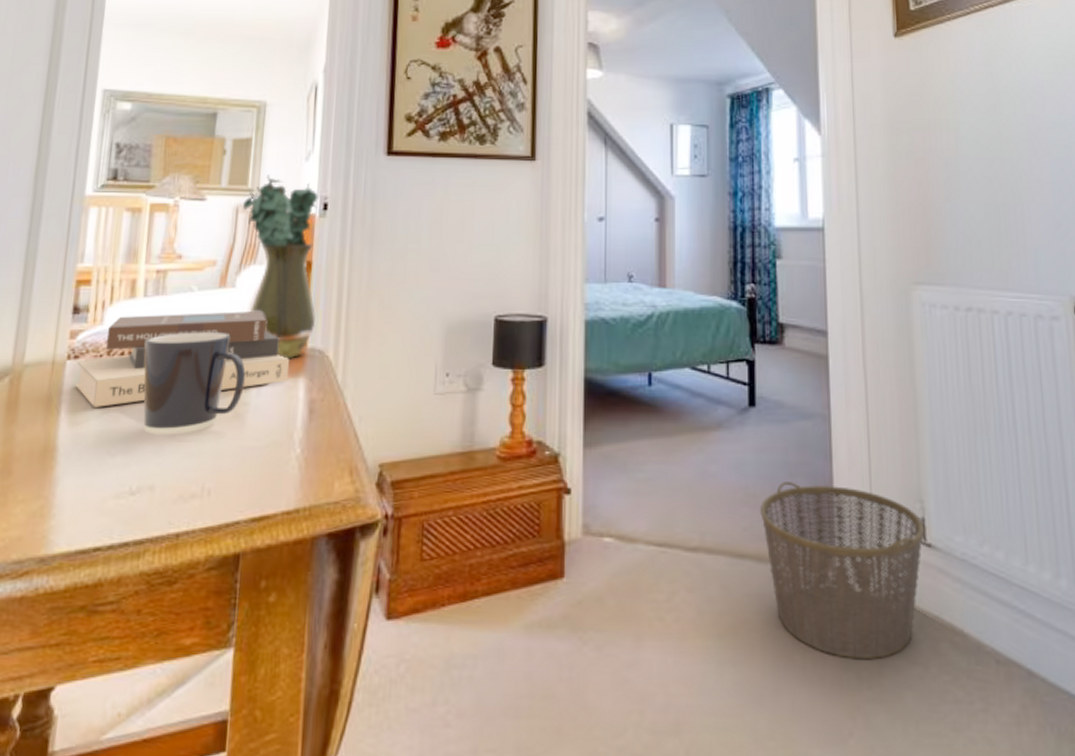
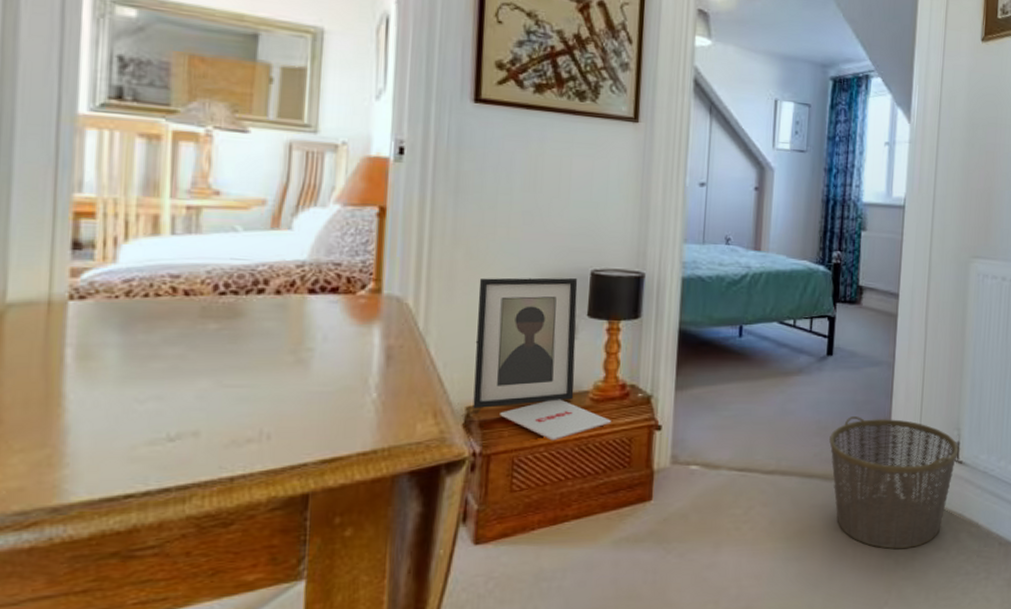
books: present [75,310,290,407] -> none [83,254,362,352]
mug: present [143,331,246,435] -> none [175,274,308,380]
vase: present [243,174,318,359] -> none [298,110,392,306]
picture frame: none [385,325,482,467] -> present [473,277,578,409]
magazine: none [409,456,519,504] -> present [498,399,611,441]

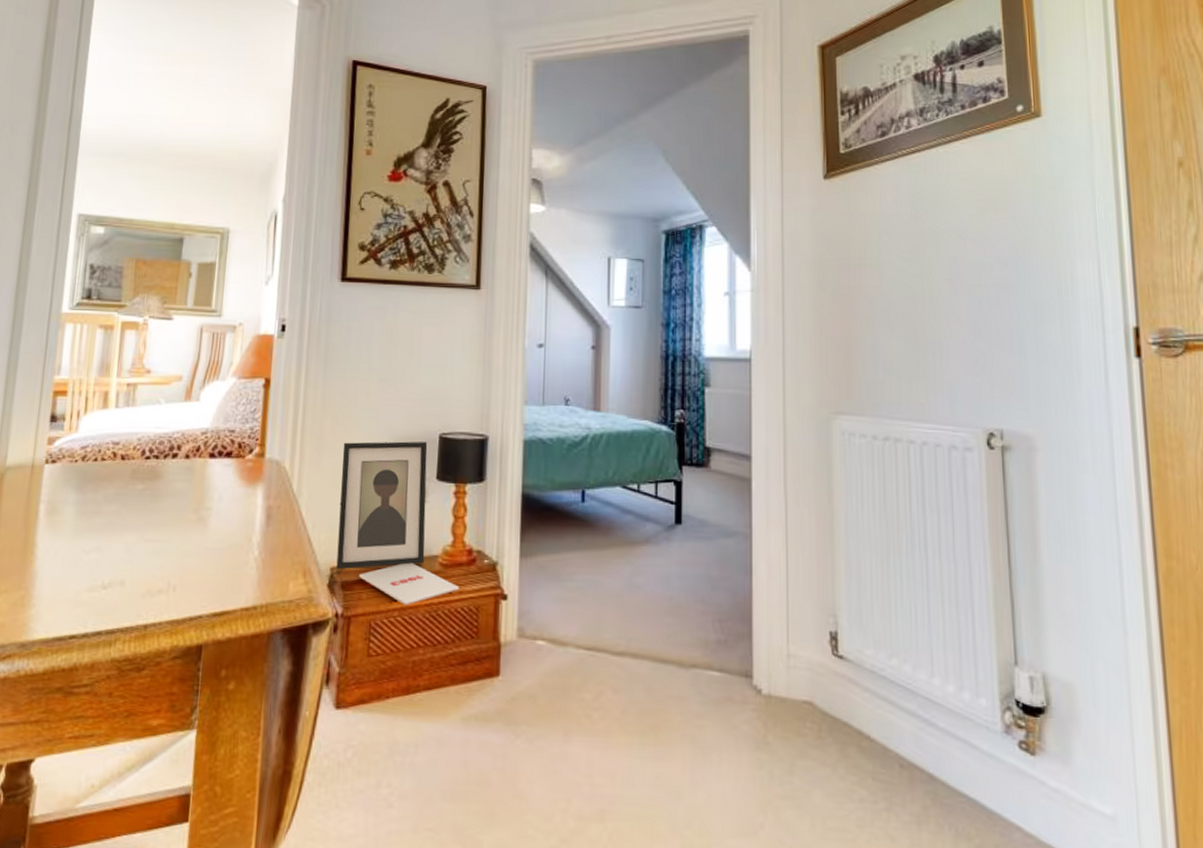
basket: present [829,417,959,550] -> none [683,594,837,760]

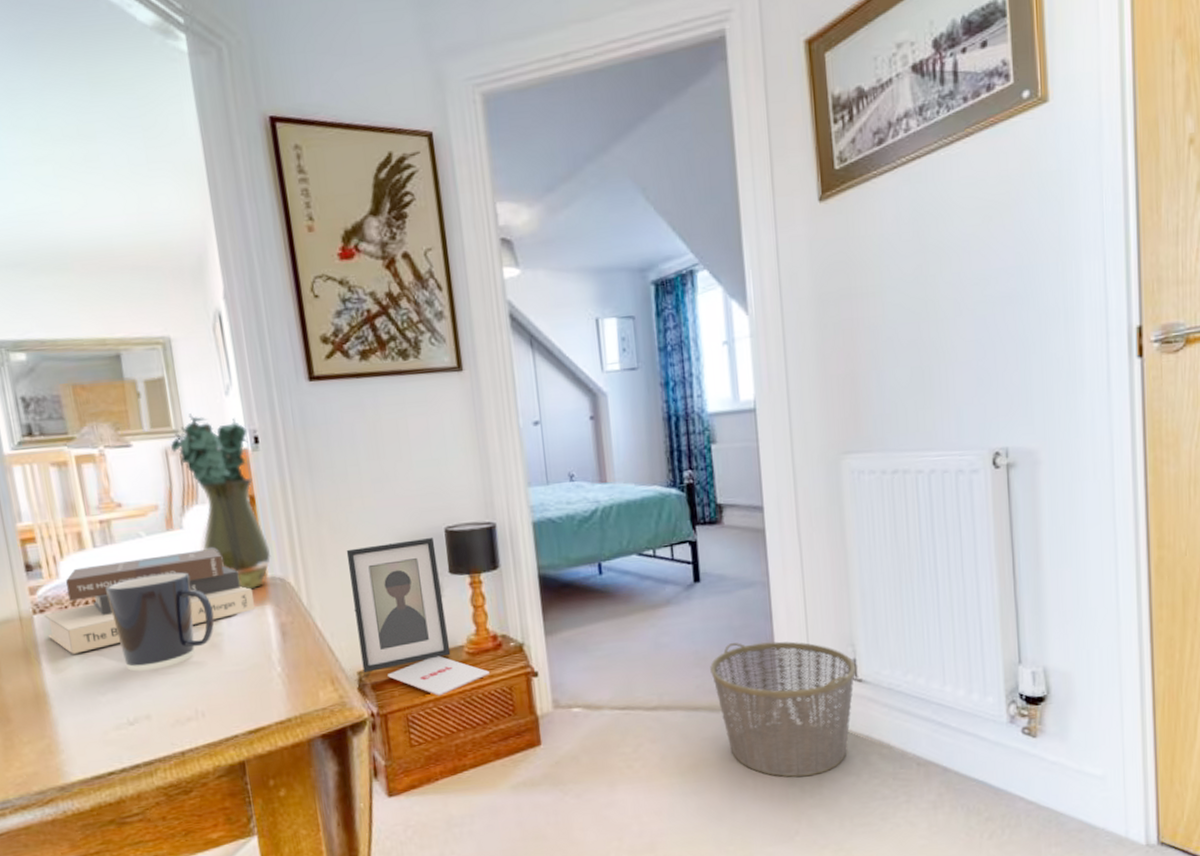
books: none [53,423,250,508] -> present [45,547,256,654]
mug: none [114,441,209,535] -> present [105,572,215,672]
vase: none [207,297,277,469] -> present [171,413,272,590]
basket: none [683,594,837,760] -> present [710,641,856,777]

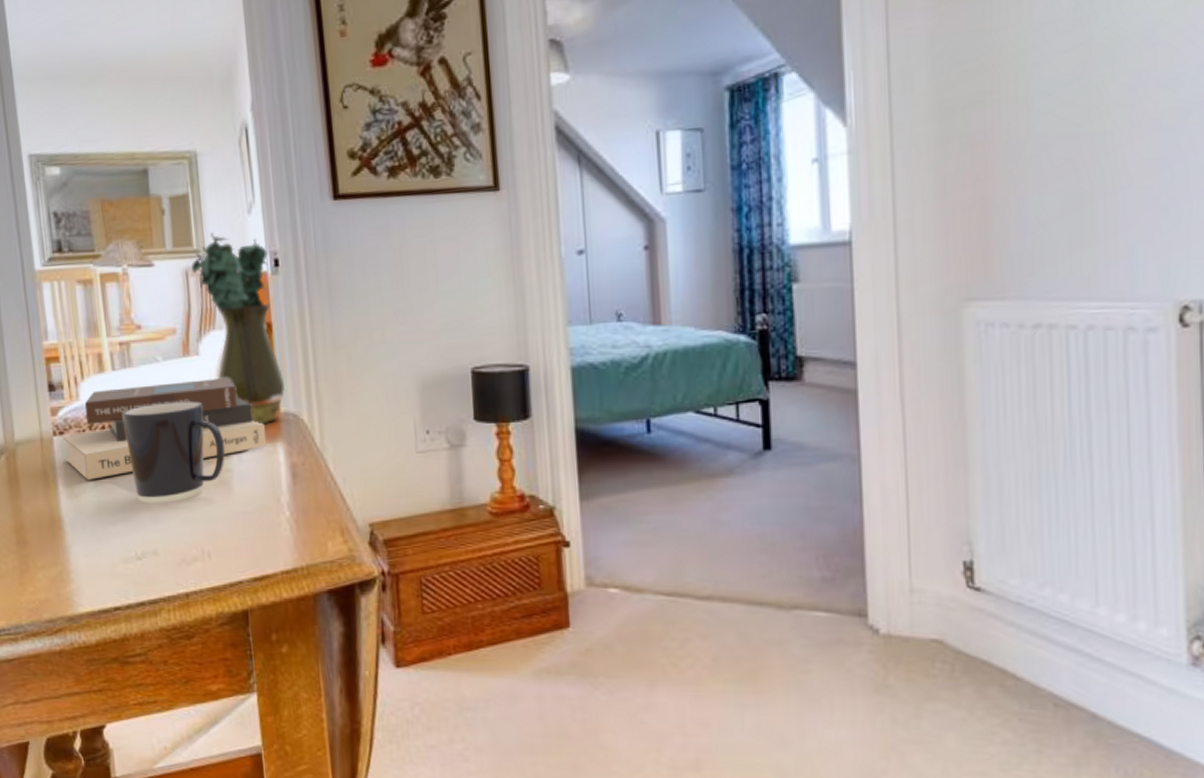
picture frame: present [346,538,451,674] -> none [363,379,472,526]
magazine: present [386,655,489,696] -> none [400,513,514,559]
basket: present [710,641,856,777] -> none [779,528,973,703]

